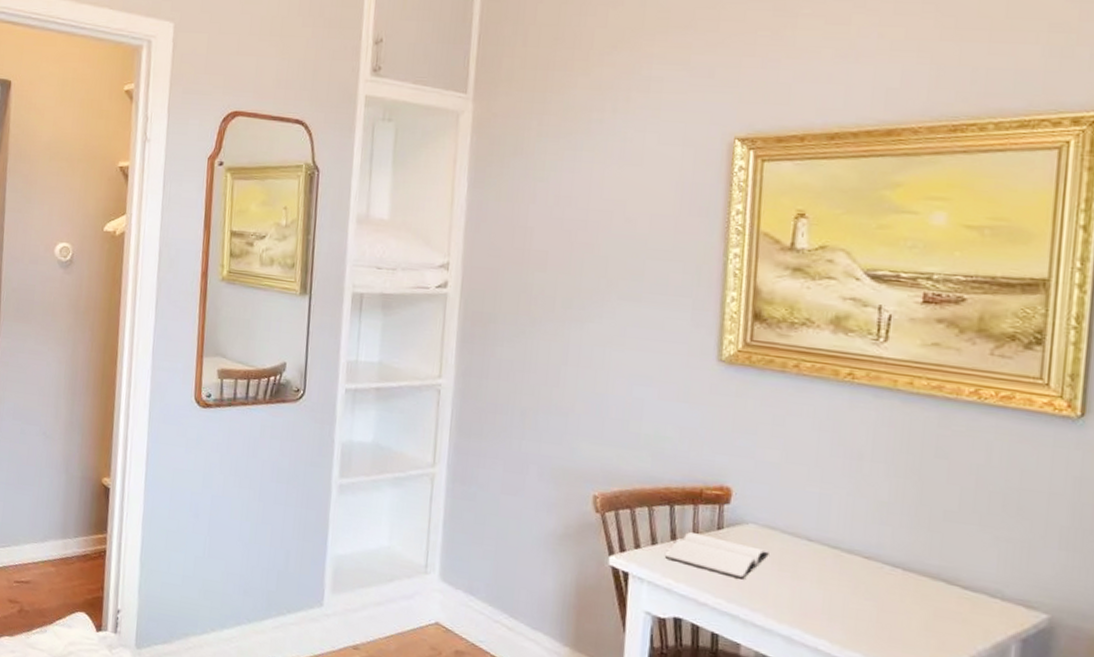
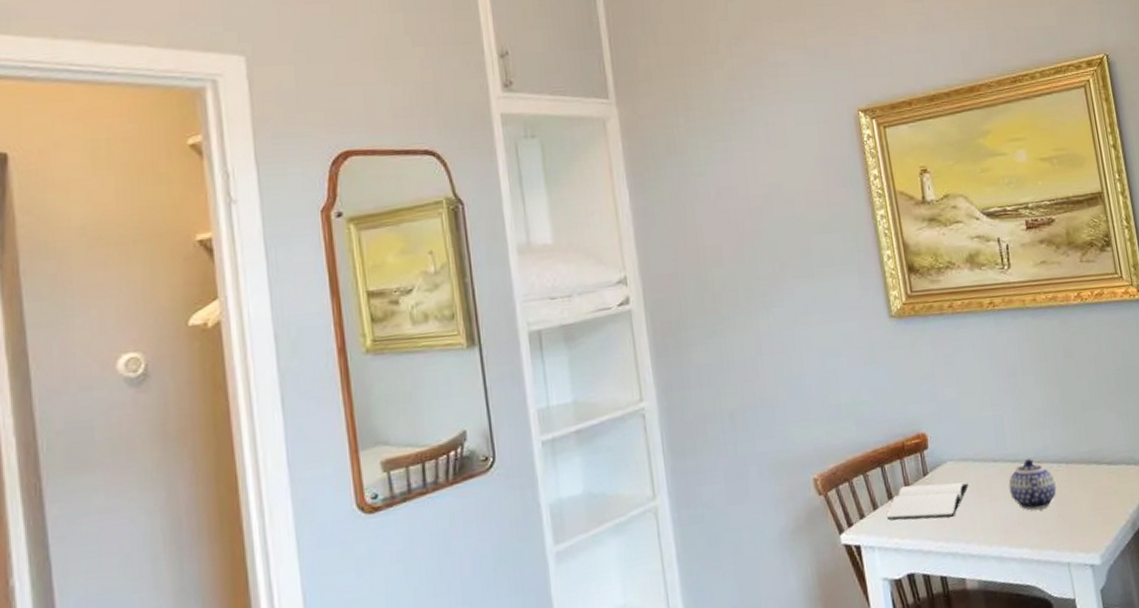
teapot: none [819,550,883,608] -> present [1008,459,1057,510]

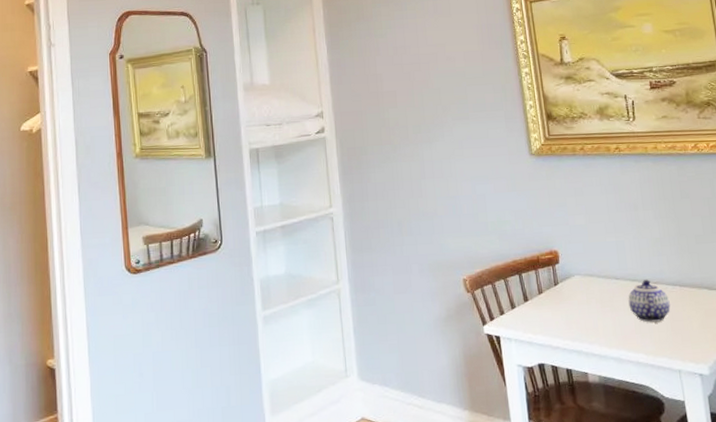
book: present [887,482,968,521] -> none [523,292,593,322]

